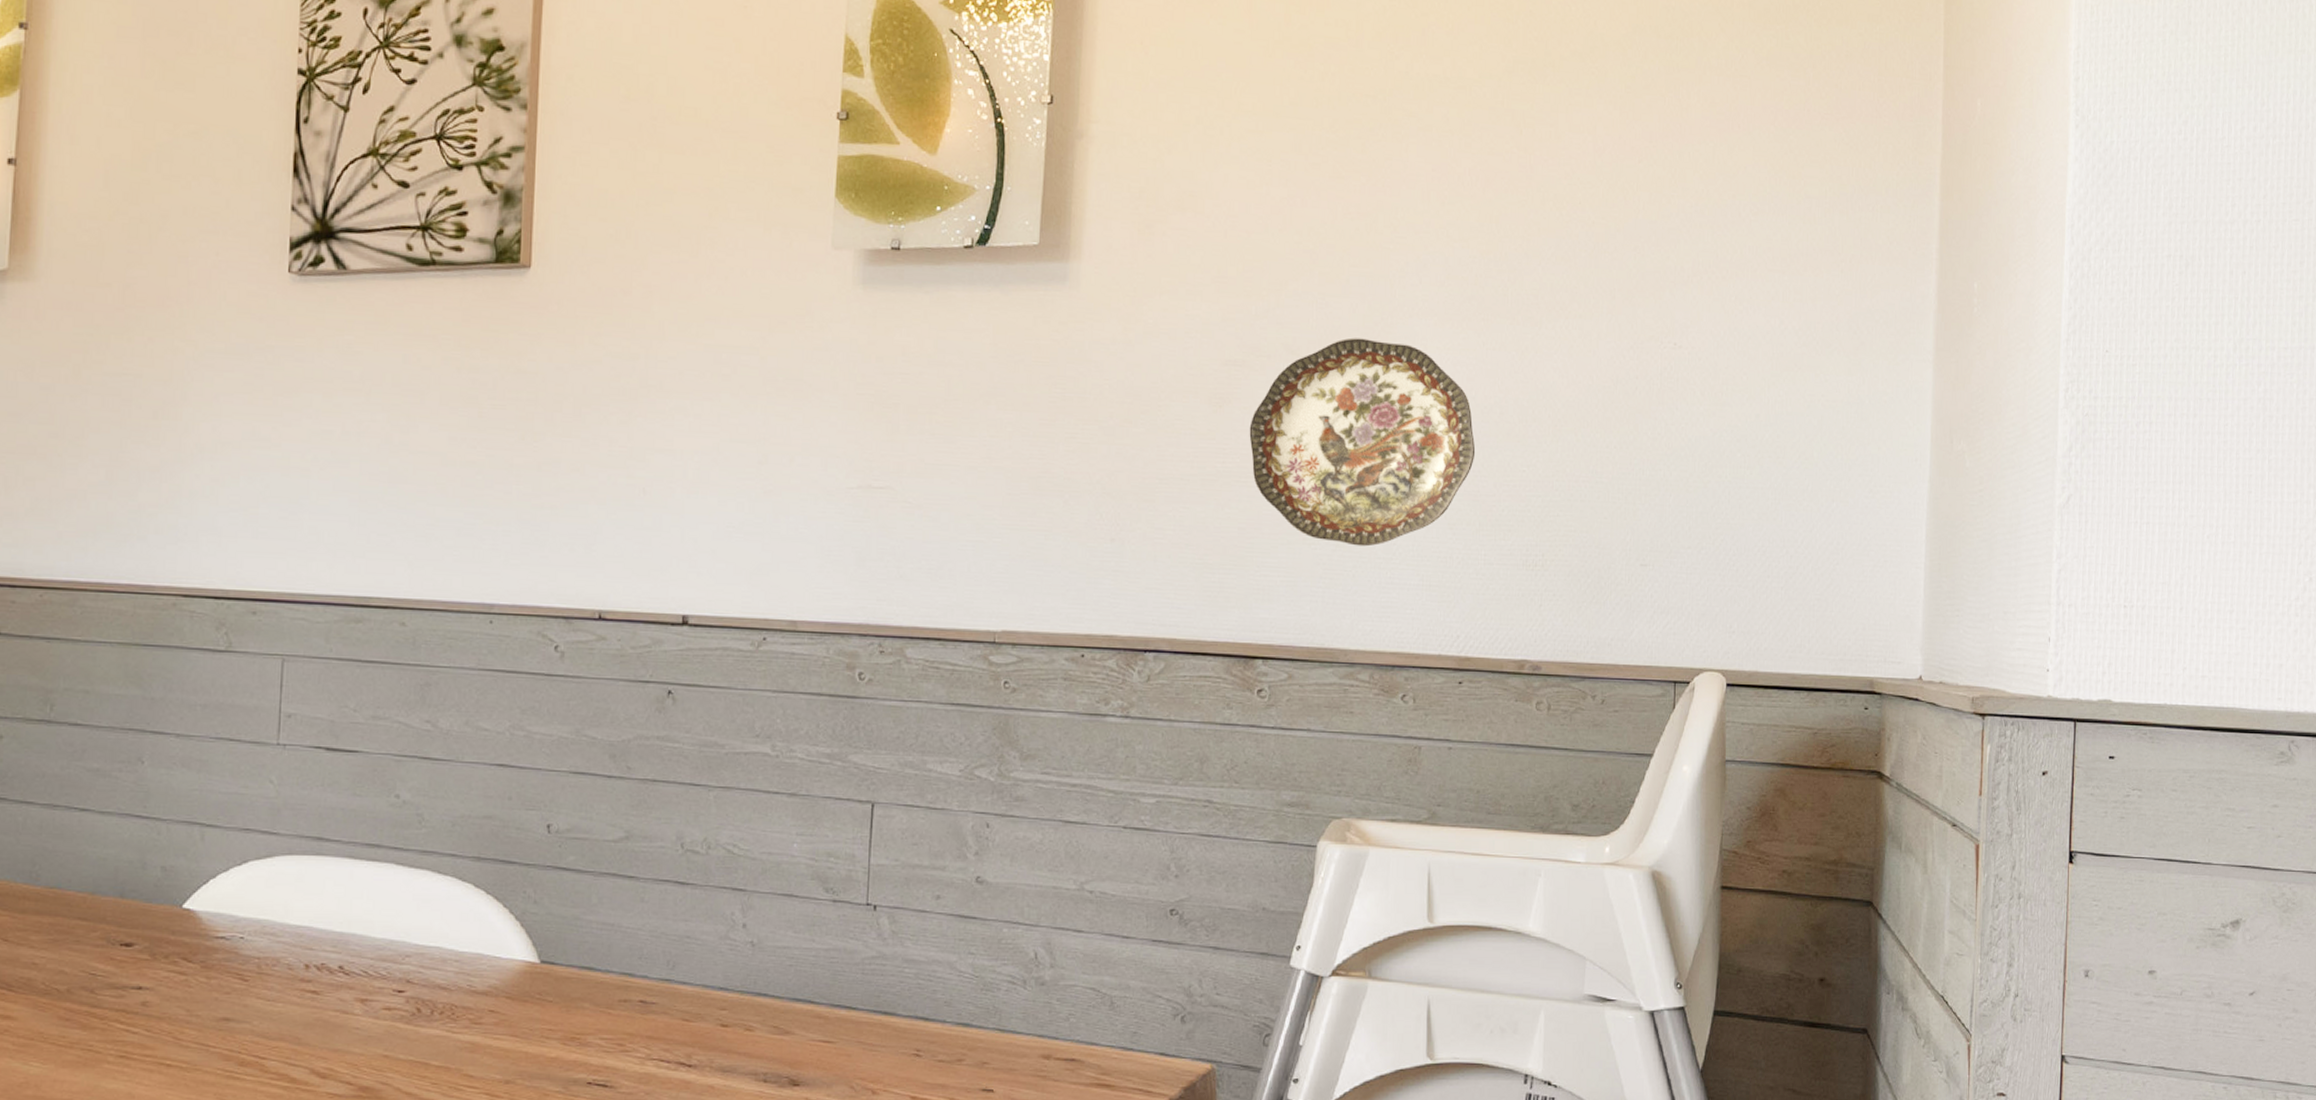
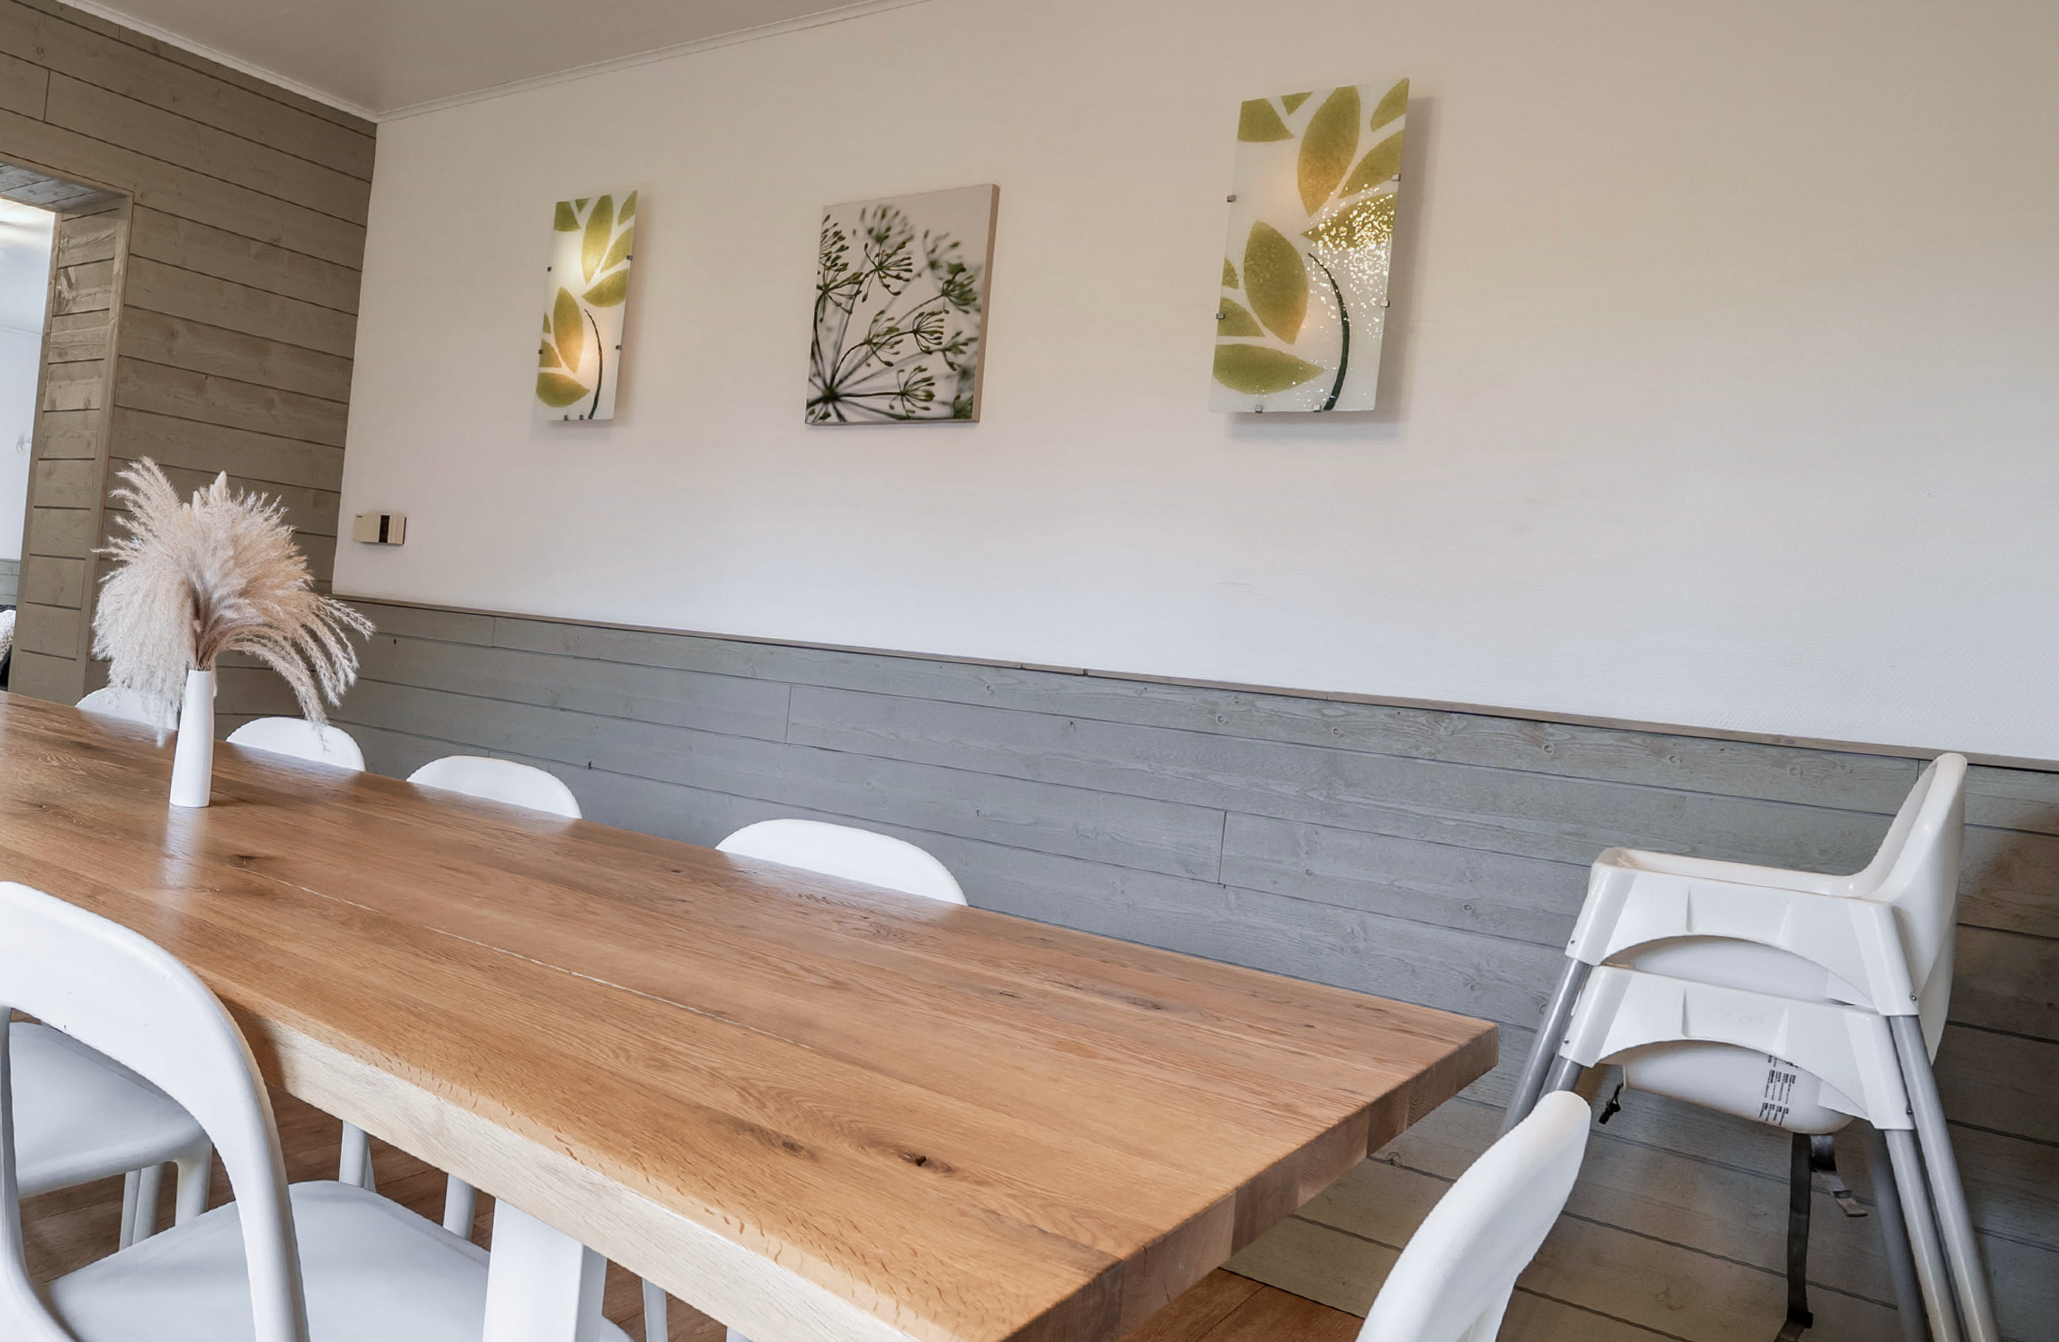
decorative plate: present [1249,337,1476,547] -> none [1545,483,1743,642]

